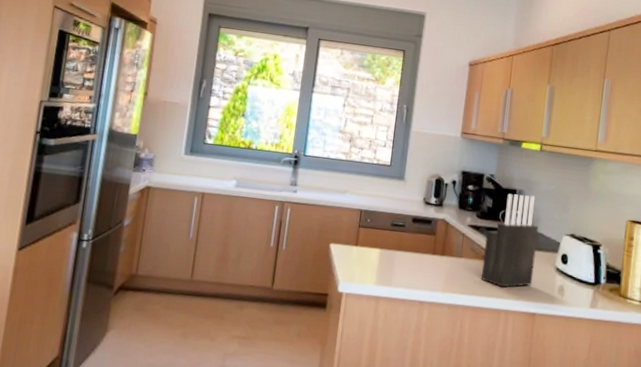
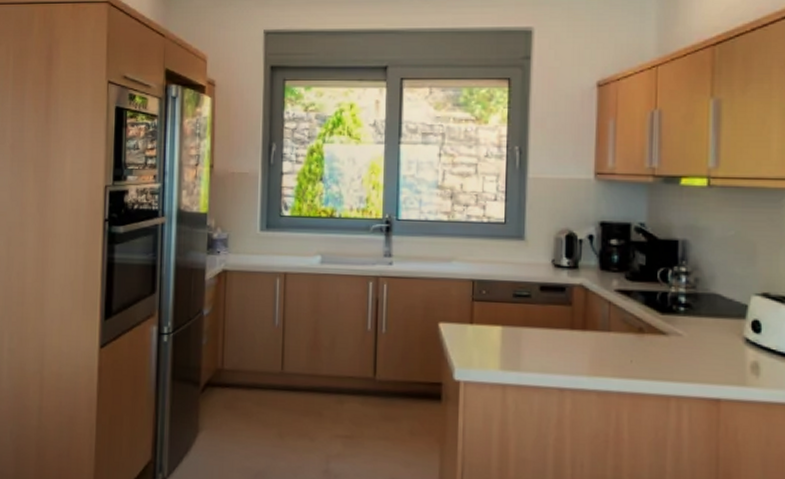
knife block: present [480,193,538,288] -> none [638,245,715,367]

